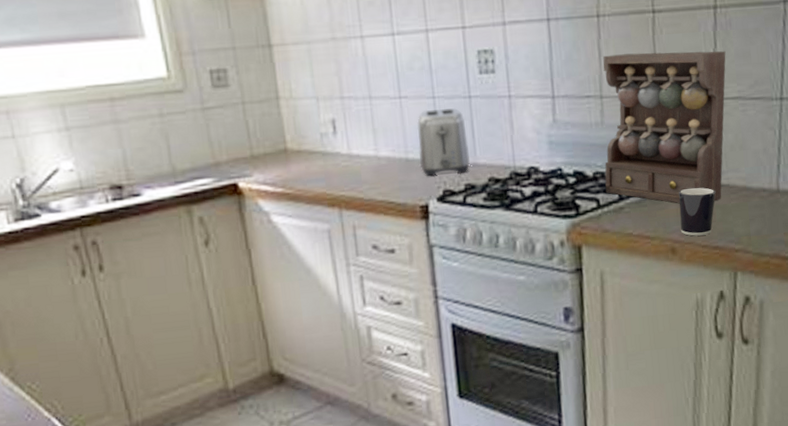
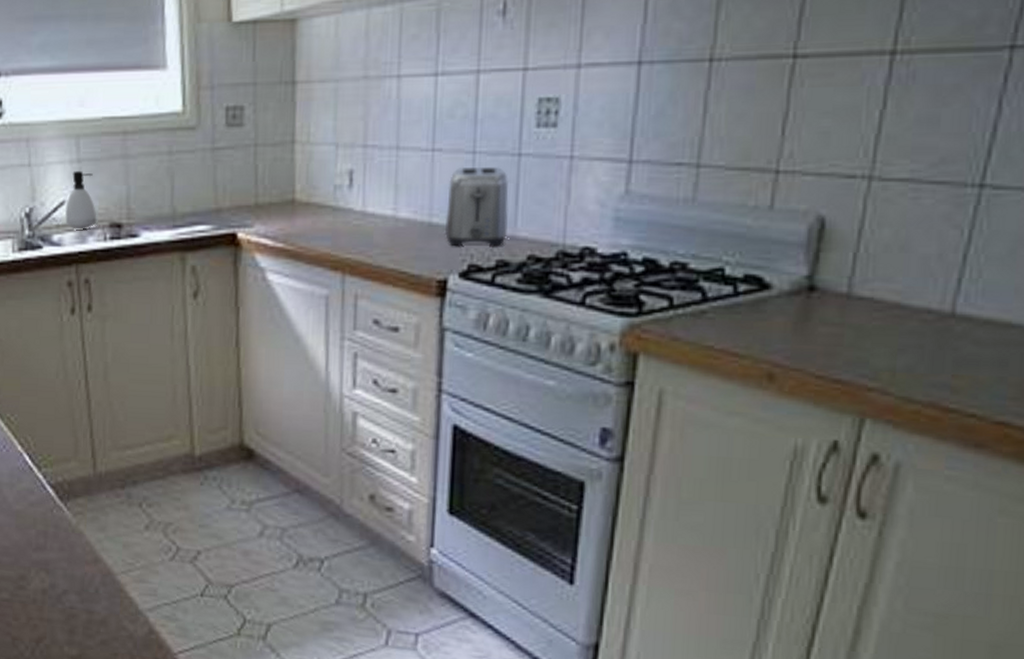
soap dispenser: none [60,138,96,195] -> present [65,171,97,230]
spice rack: present [603,51,726,203] -> none [683,111,900,318]
mug: present [678,187,716,236] -> none [787,296,850,362]

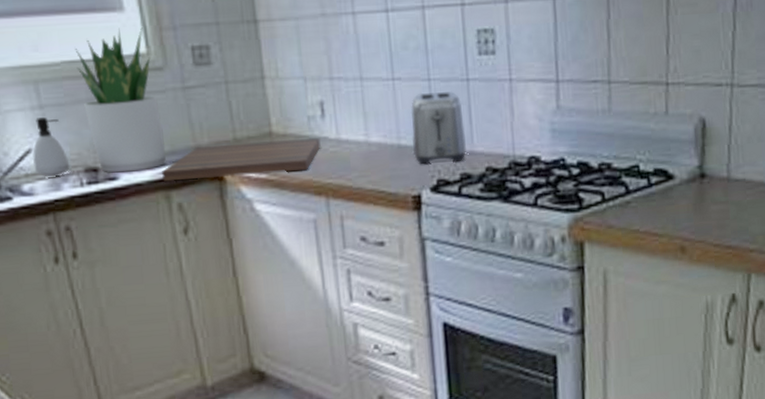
planter: none [115,85,188,230] -> present [74,27,166,173]
cutting board: none [180,208,344,244] -> present [162,138,321,182]

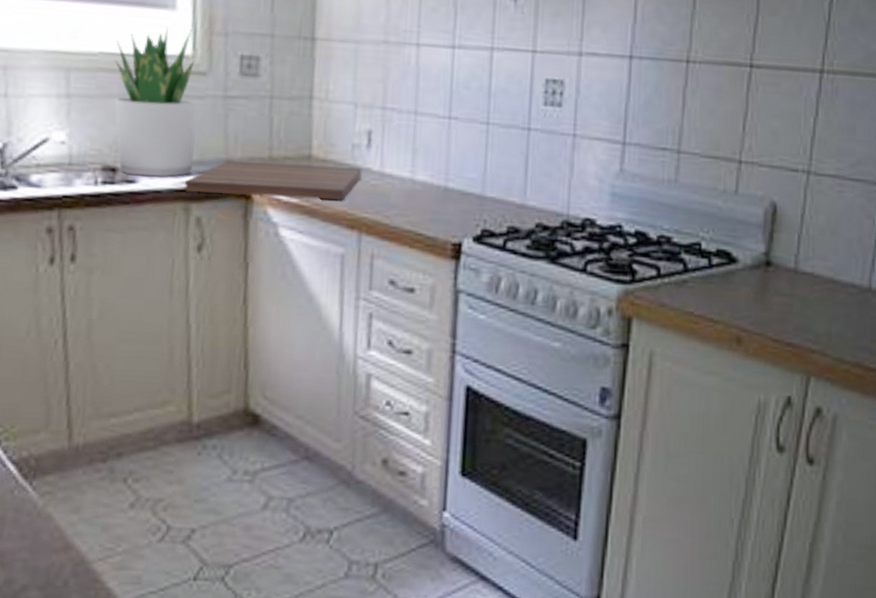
soap dispenser: present [32,117,70,177] -> none [47,107,87,171]
toaster: present [410,90,467,164] -> none [460,135,520,213]

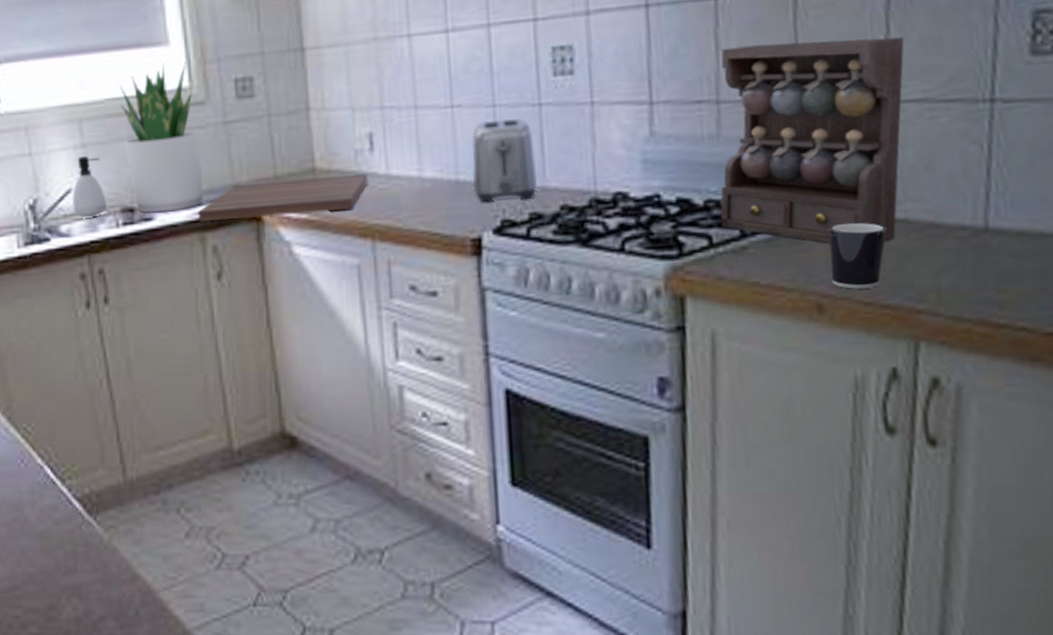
soap dispenser: none [47,107,87,171] -> present [72,156,107,218]
toaster: none [460,135,520,213] -> present [471,117,538,202]
spice rack: none [668,106,828,290] -> present [720,37,905,243]
mug: none [751,270,797,328] -> present [828,222,887,290]

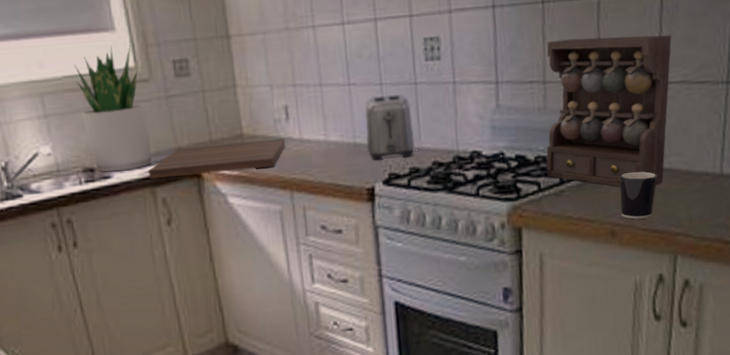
soap dispenser: present [72,156,107,218] -> none [39,125,71,177]

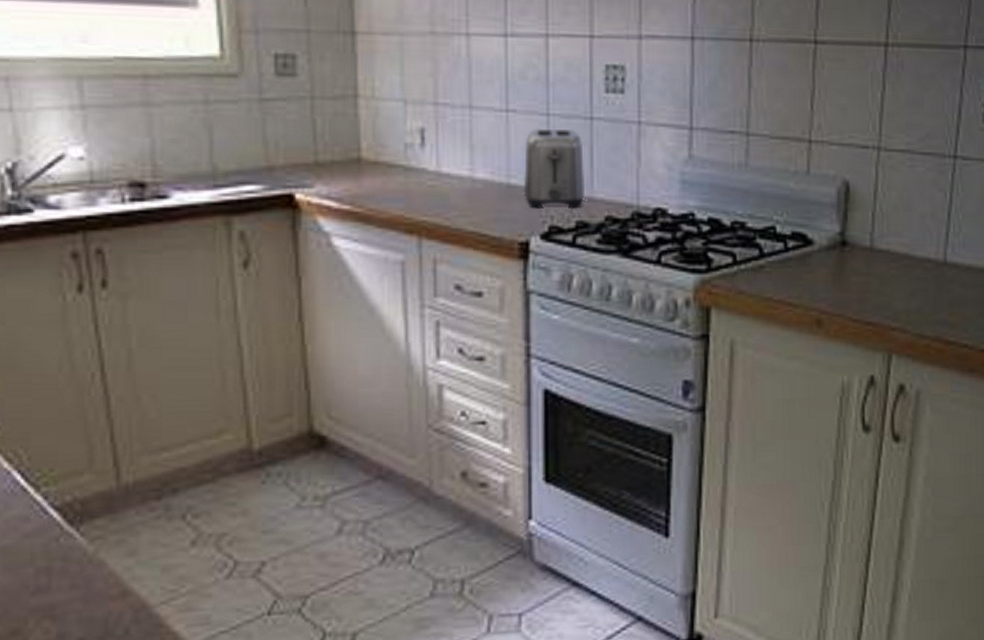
planter: present [74,45,152,172] -> none [132,25,232,190]
cutting board: present [148,138,286,179] -> none [224,167,417,206]
spice rack: present [546,35,672,187] -> none [744,86,895,268]
mug: present [619,171,657,220] -> none [829,250,873,308]

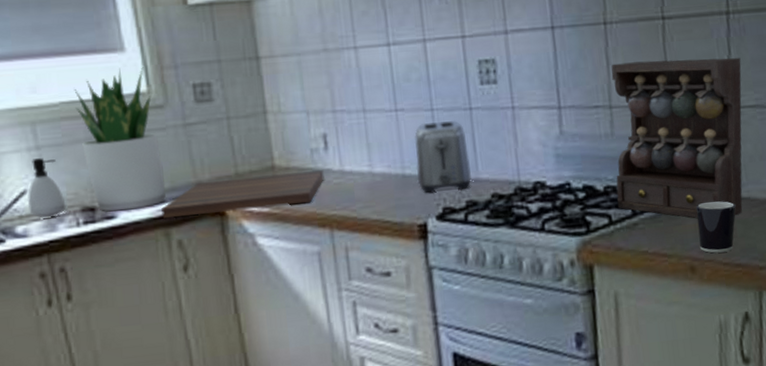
soap dispenser: none [65,119,111,189] -> present [28,158,66,218]
planter: none [132,25,232,190] -> present [74,67,166,212]
cutting board: none [224,167,417,206] -> present [161,170,325,219]
spice rack: none [744,86,895,268] -> present [611,58,743,218]
mug: none [829,250,873,308] -> present [696,200,736,254]

